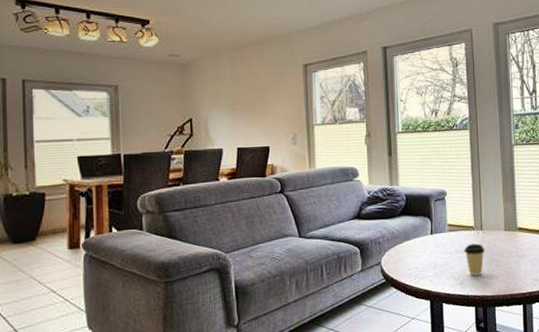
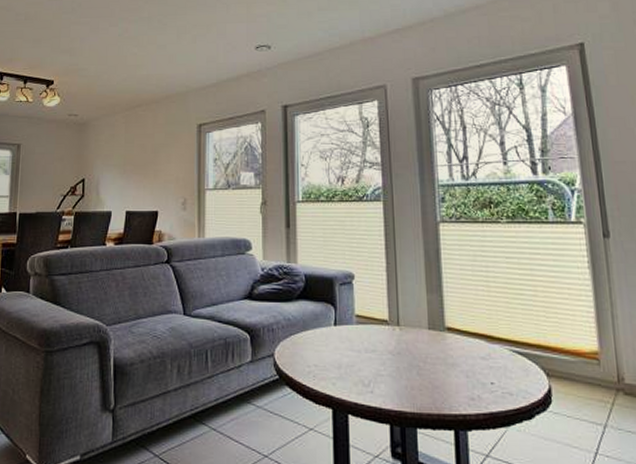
coffee cup: present [464,243,485,276] -> none [376,342,403,384]

